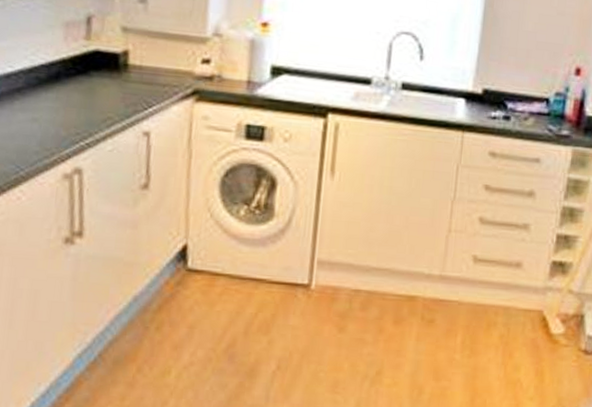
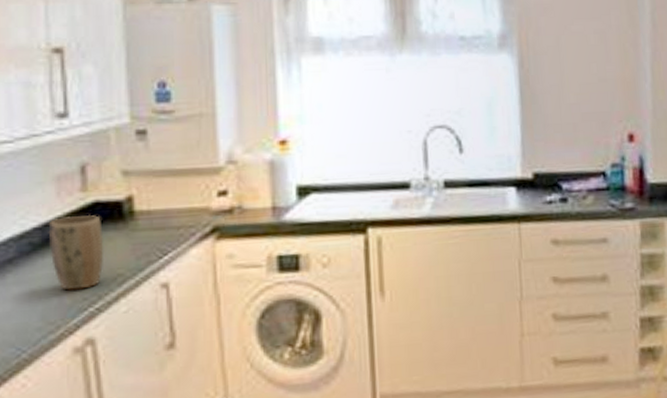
plant pot: none [52,59,100,125] -> present [48,214,103,290]

